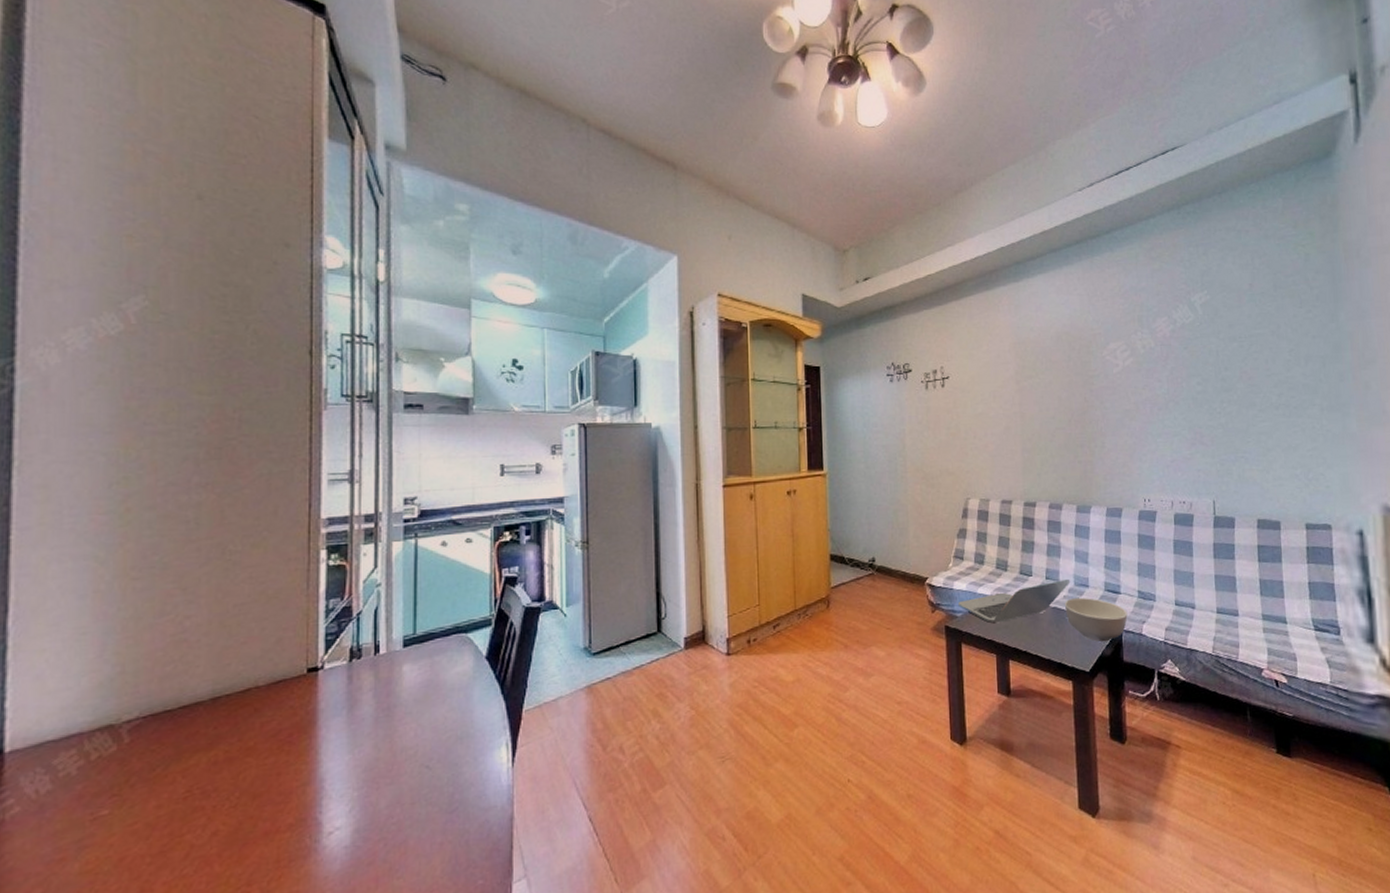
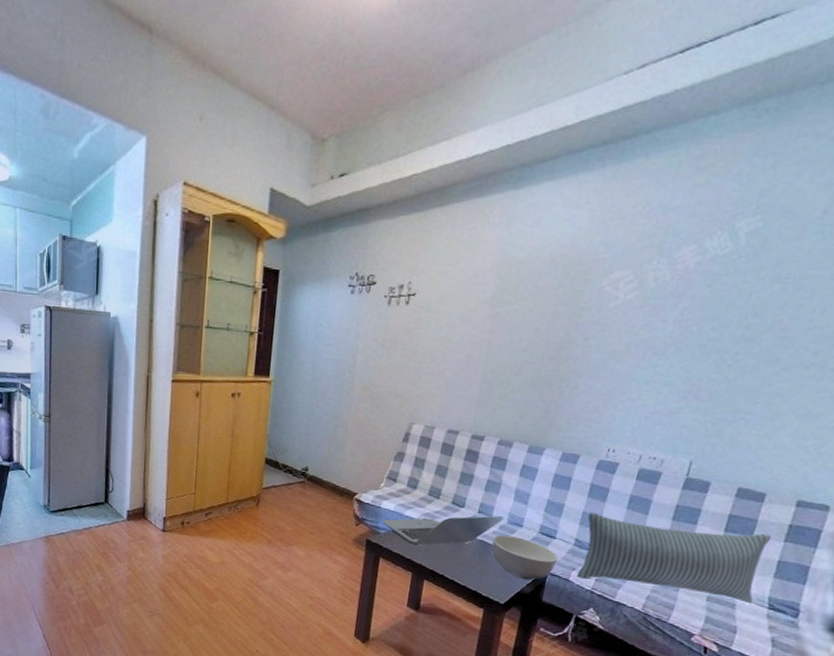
pillow: none [1143,558,1300,631] -> present [576,512,772,605]

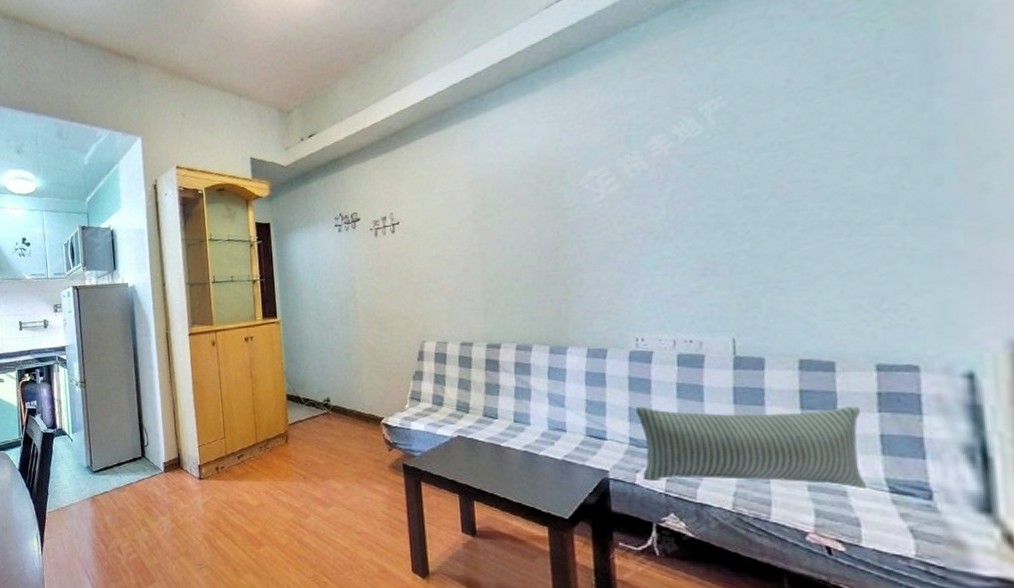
laptop: present [382,516,504,545] -> none [415,424,544,464]
bowl: present [491,534,558,581] -> none [536,442,616,490]

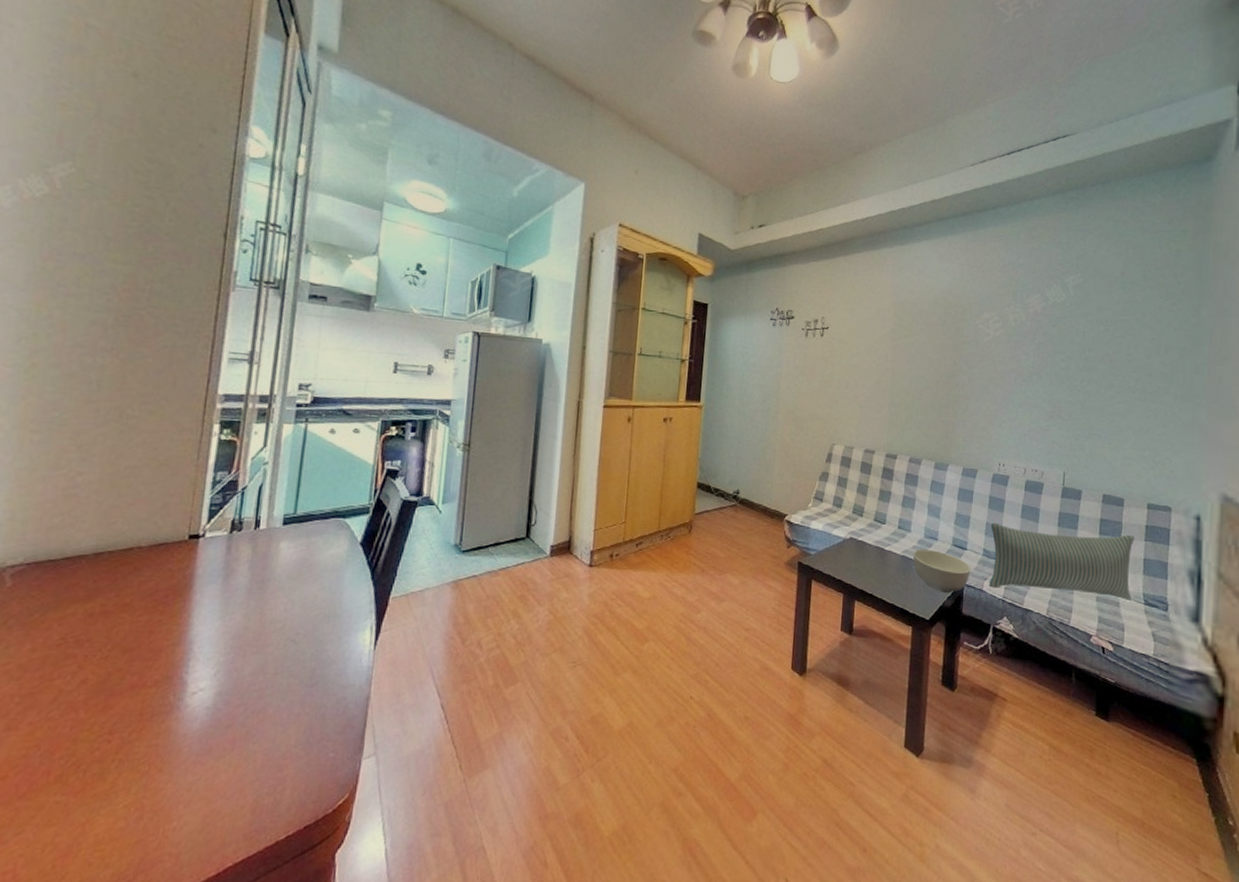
bowl: none [536,442,616,490] -> present [912,548,971,594]

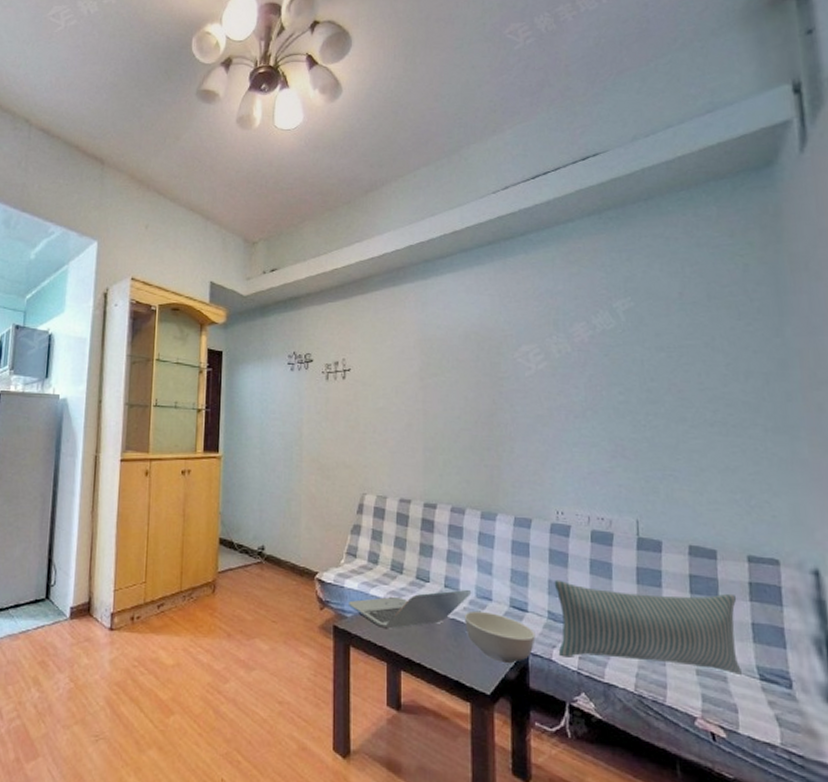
laptop: none [812,531,921,565] -> present [347,590,472,629]

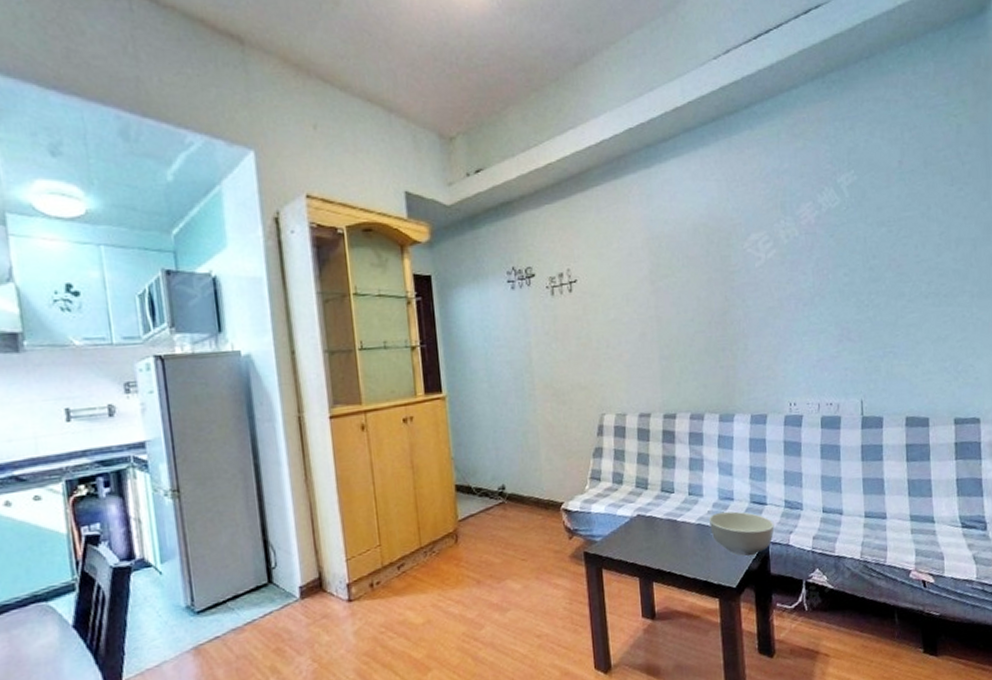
laptop: present [347,590,472,629] -> none [596,494,715,546]
pillow: present [554,579,742,676] -> none [789,455,947,540]

